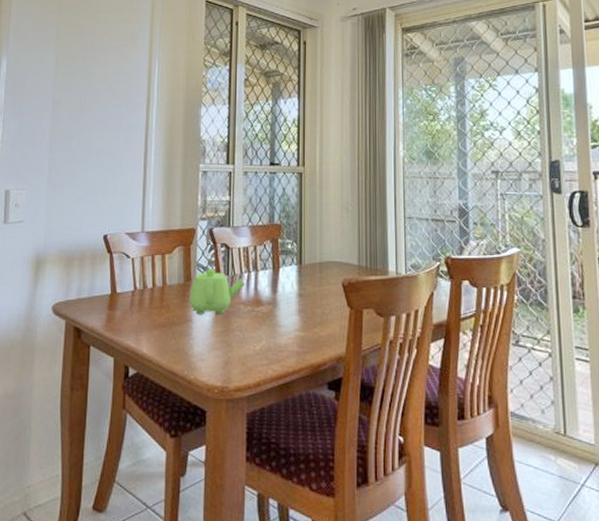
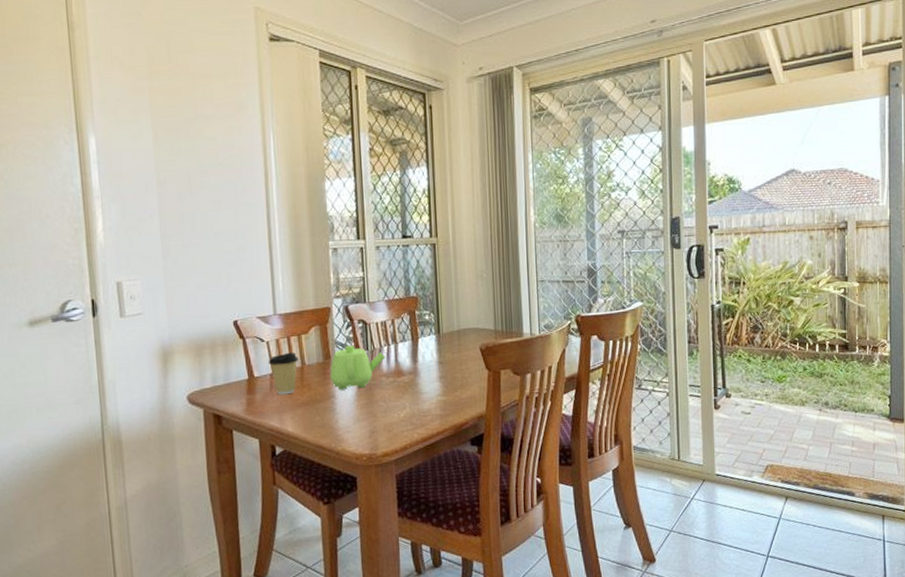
coffee cup: none [131,270,160,314] -> present [268,352,299,395]

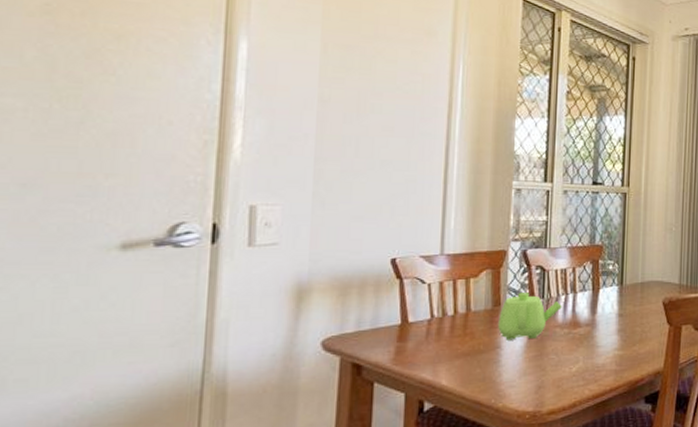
coffee cup: present [268,352,299,395] -> none [426,296,463,344]

